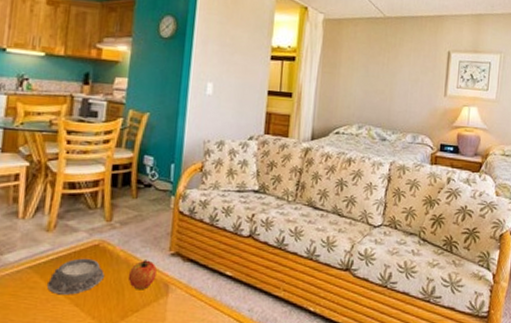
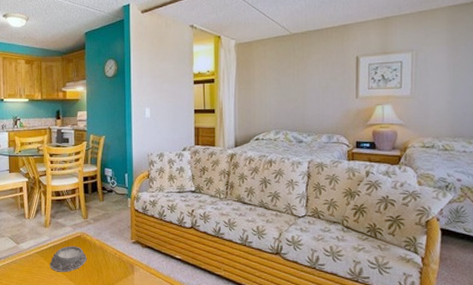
apple: present [128,260,157,290] -> none [103,247,123,269]

